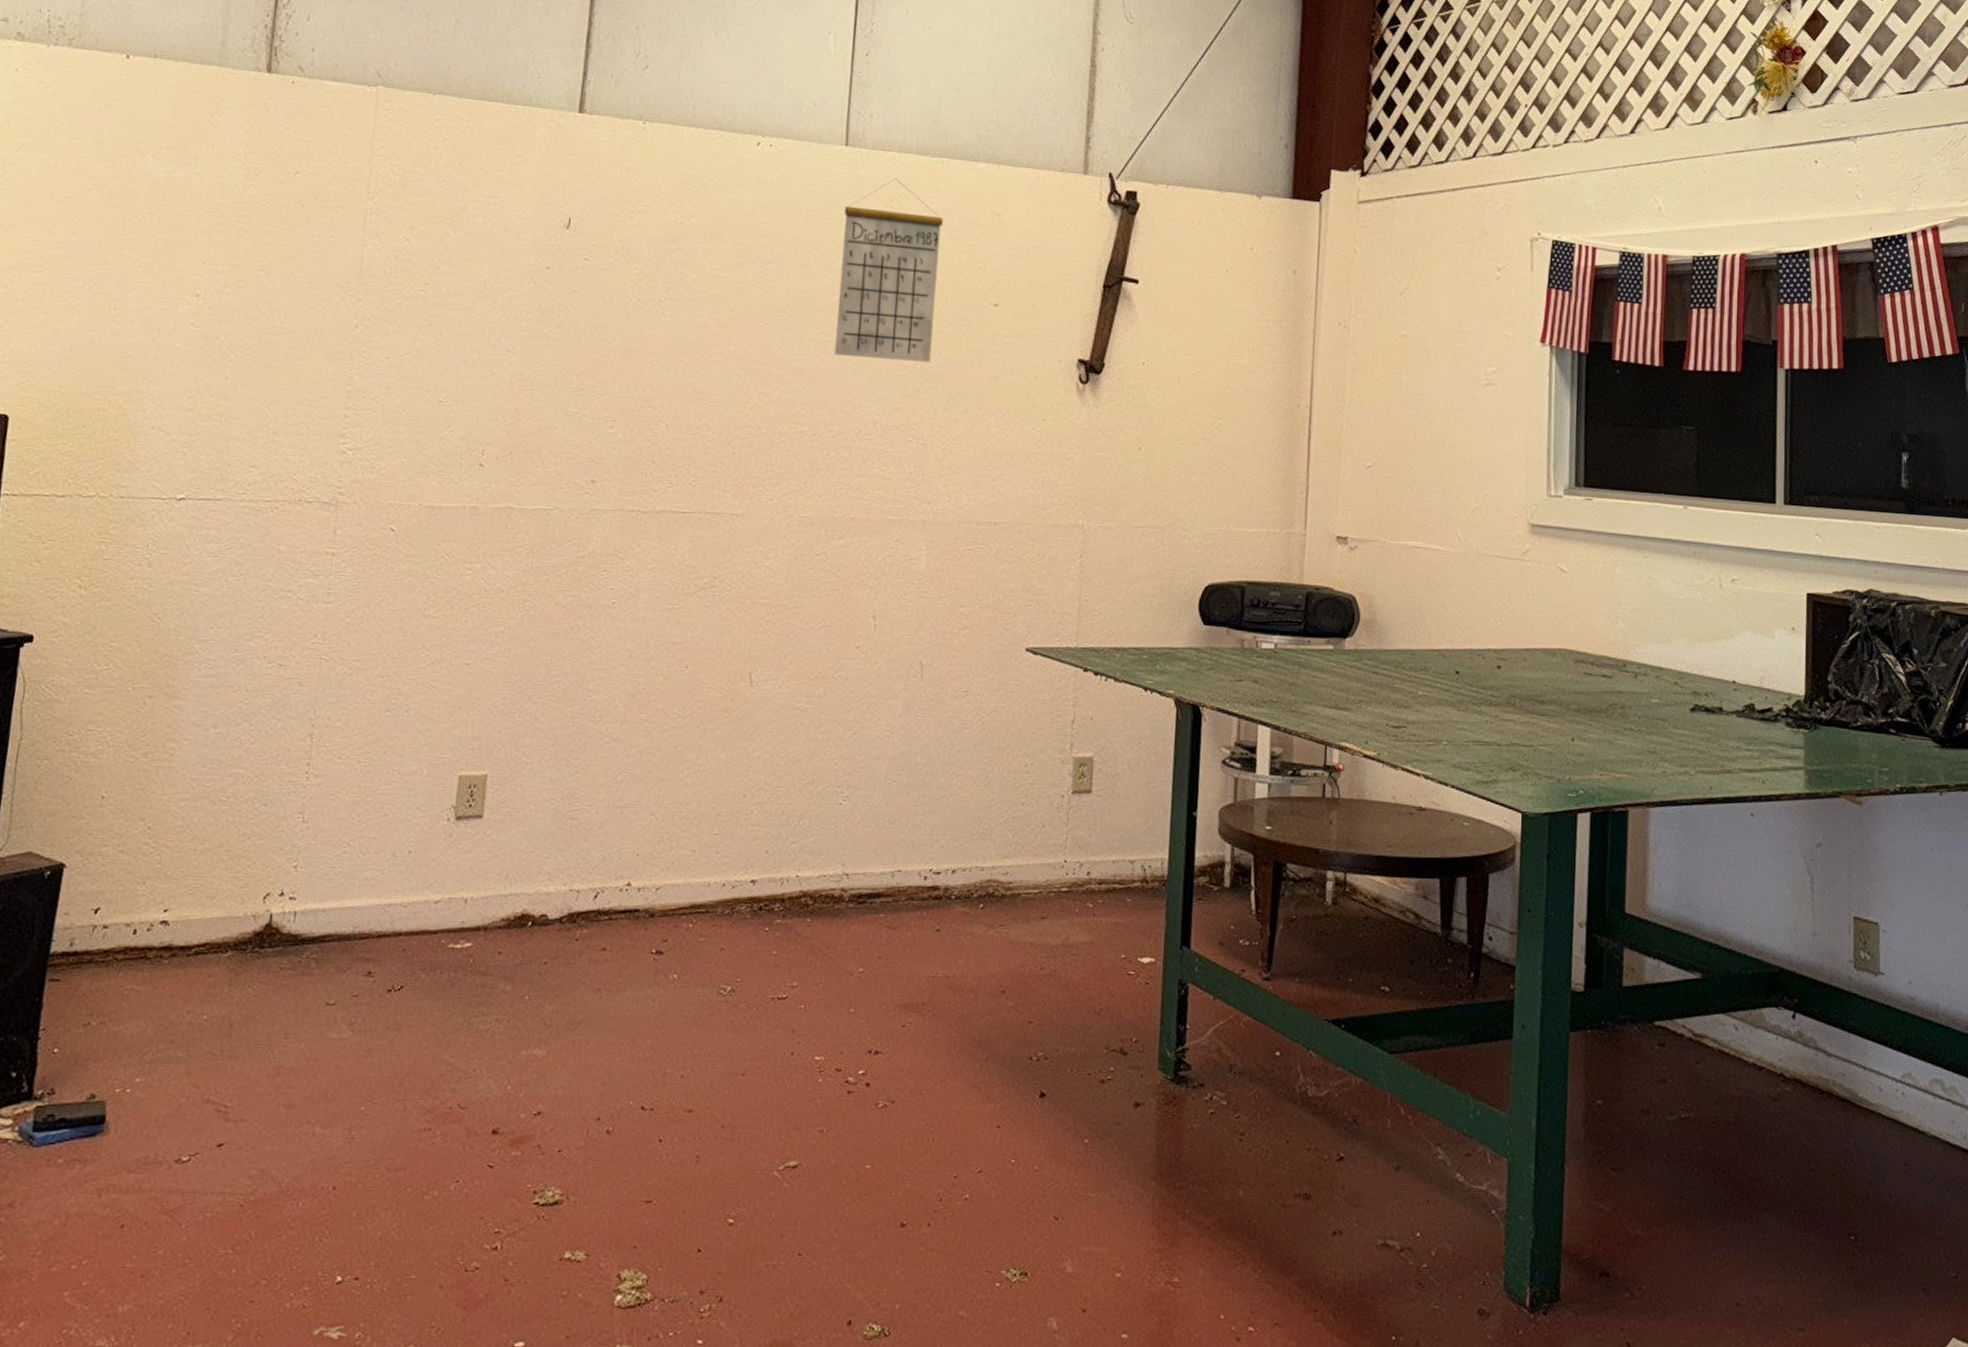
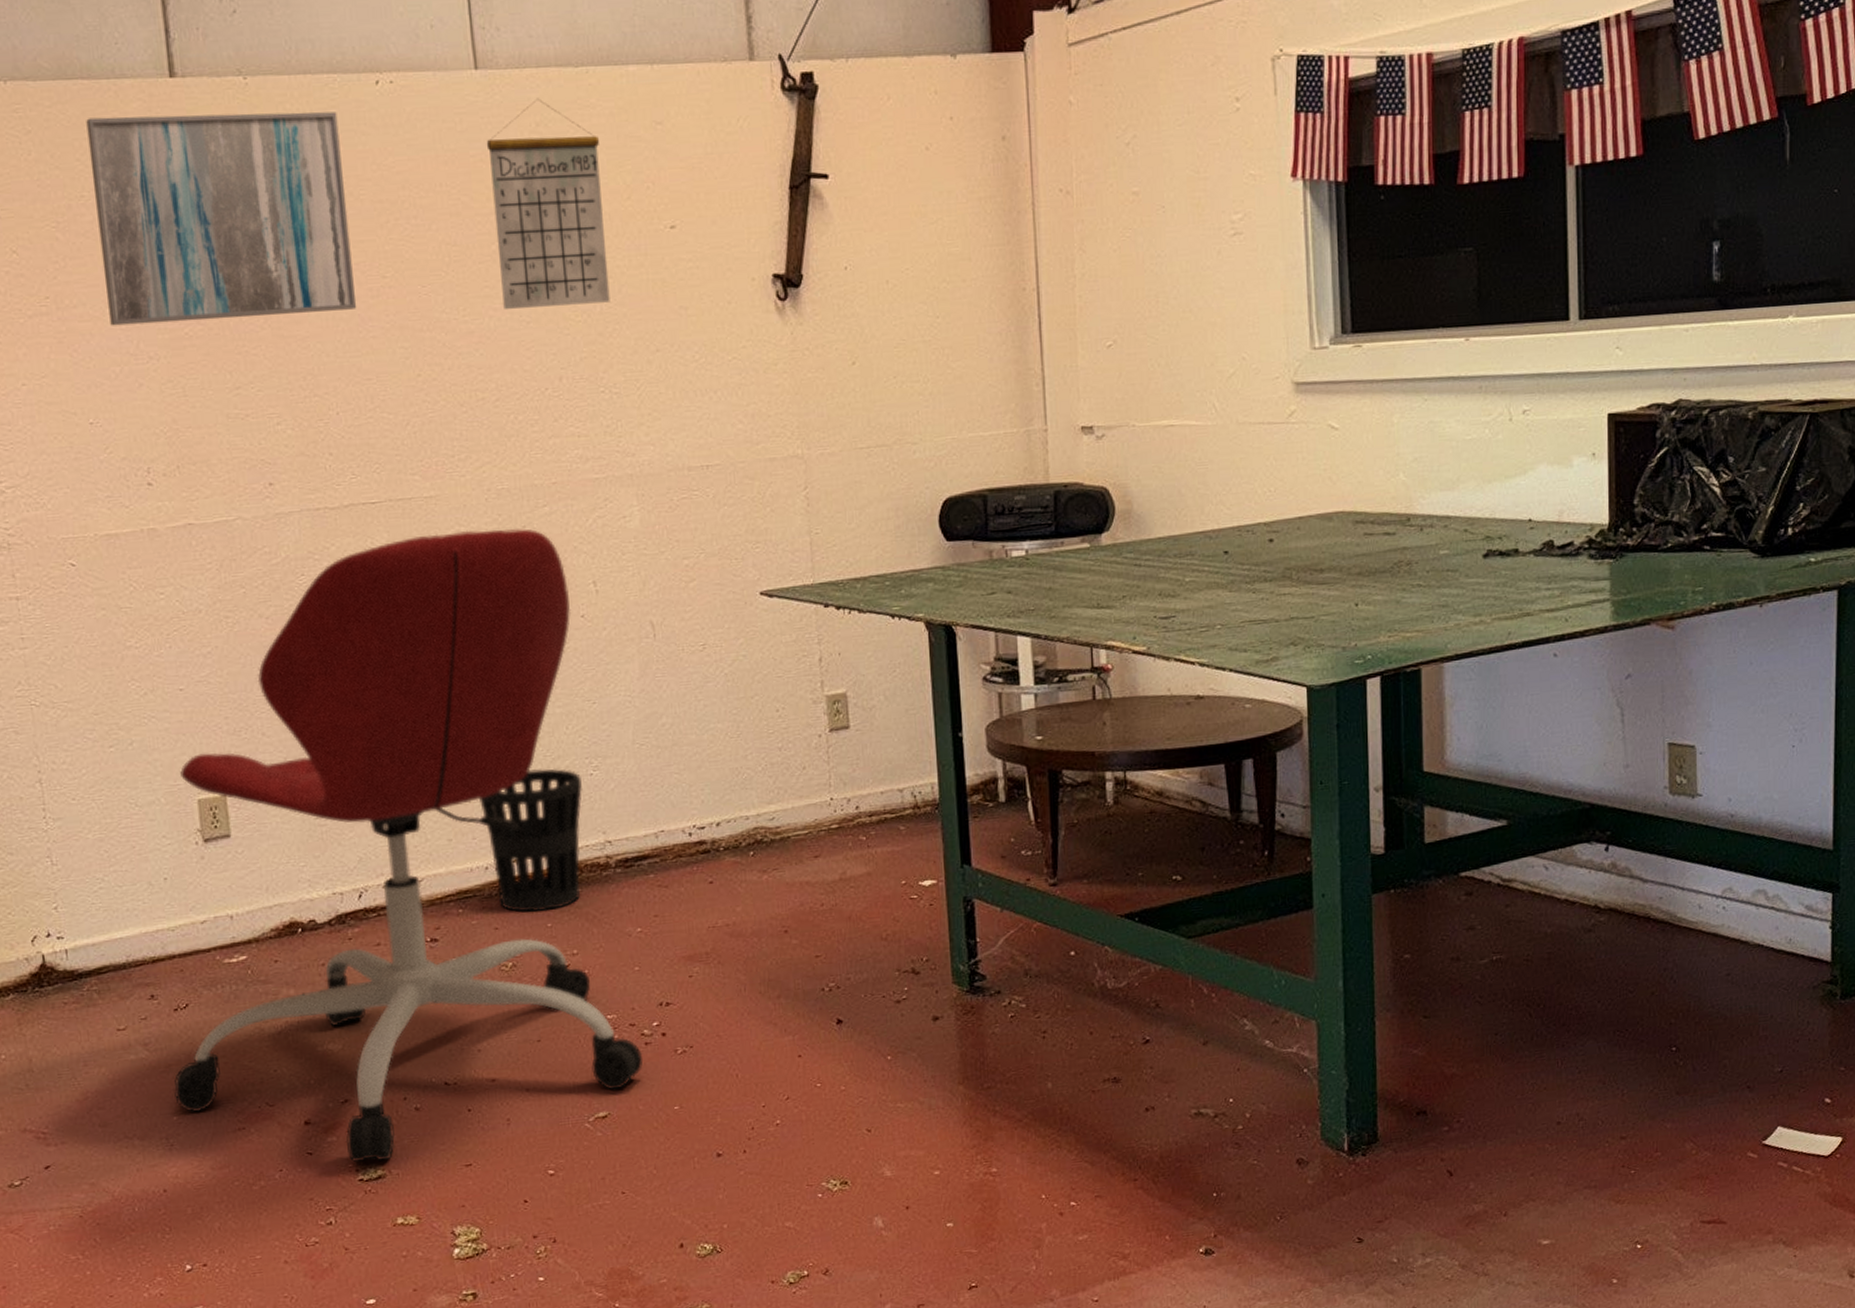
office chair: none [367,550,850,1185] -> present [174,528,644,1162]
wall art: none [478,136,719,335] -> present [86,112,357,326]
wastebasket: none [729,791,831,938] -> present [479,768,582,913]

